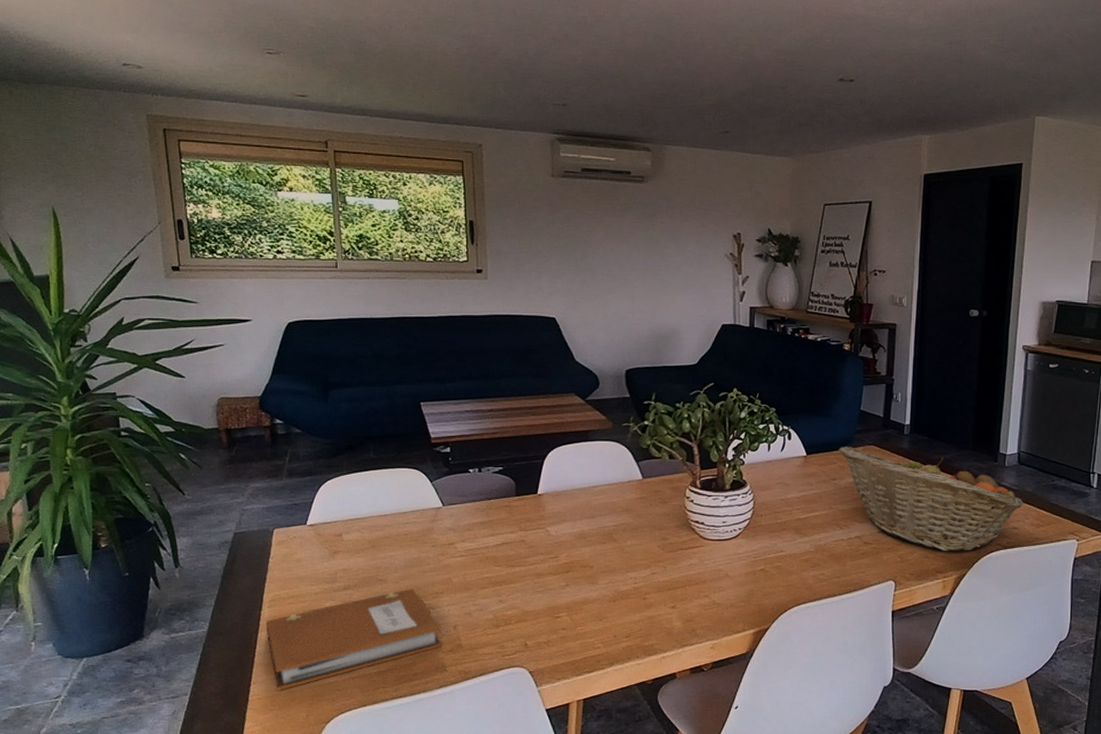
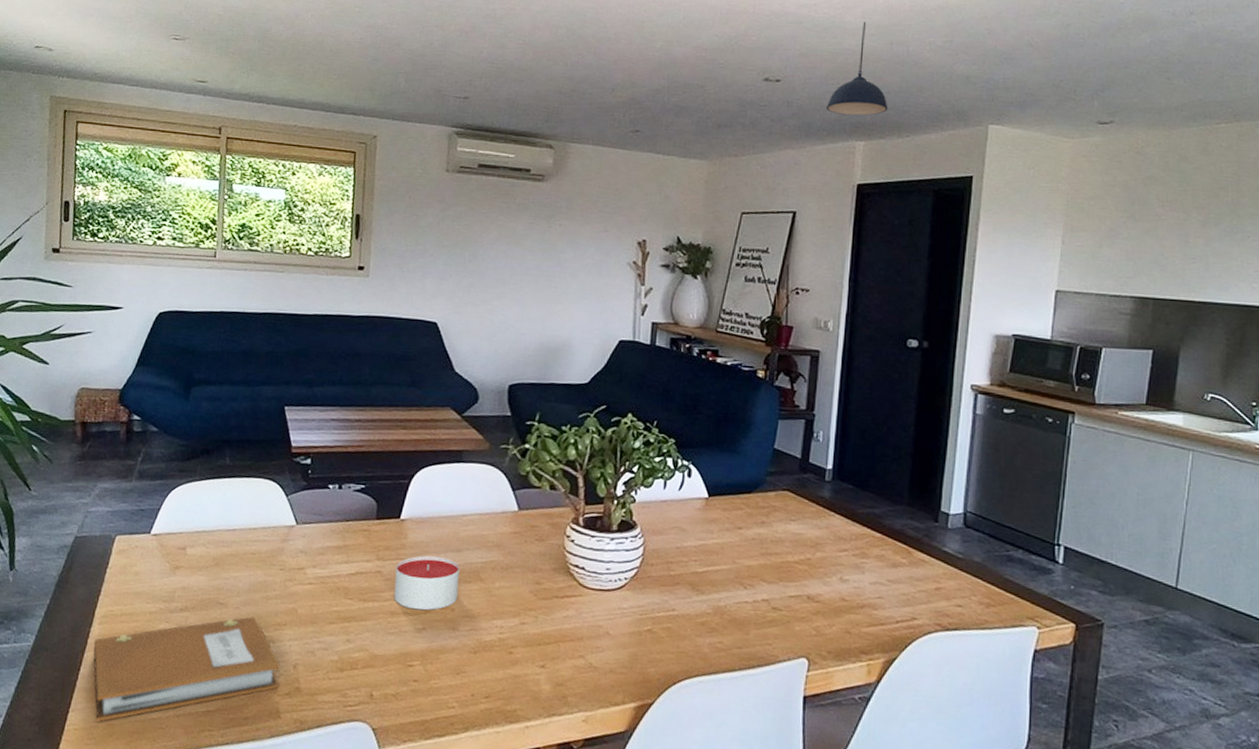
candle: none [538,524,594,570] -> present [393,555,460,611]
fruit basket: present [838,446,1024,552] -> none [746,489,971,630]
pendant light: none [894,23,949,112] -> present [825,21,888,116]

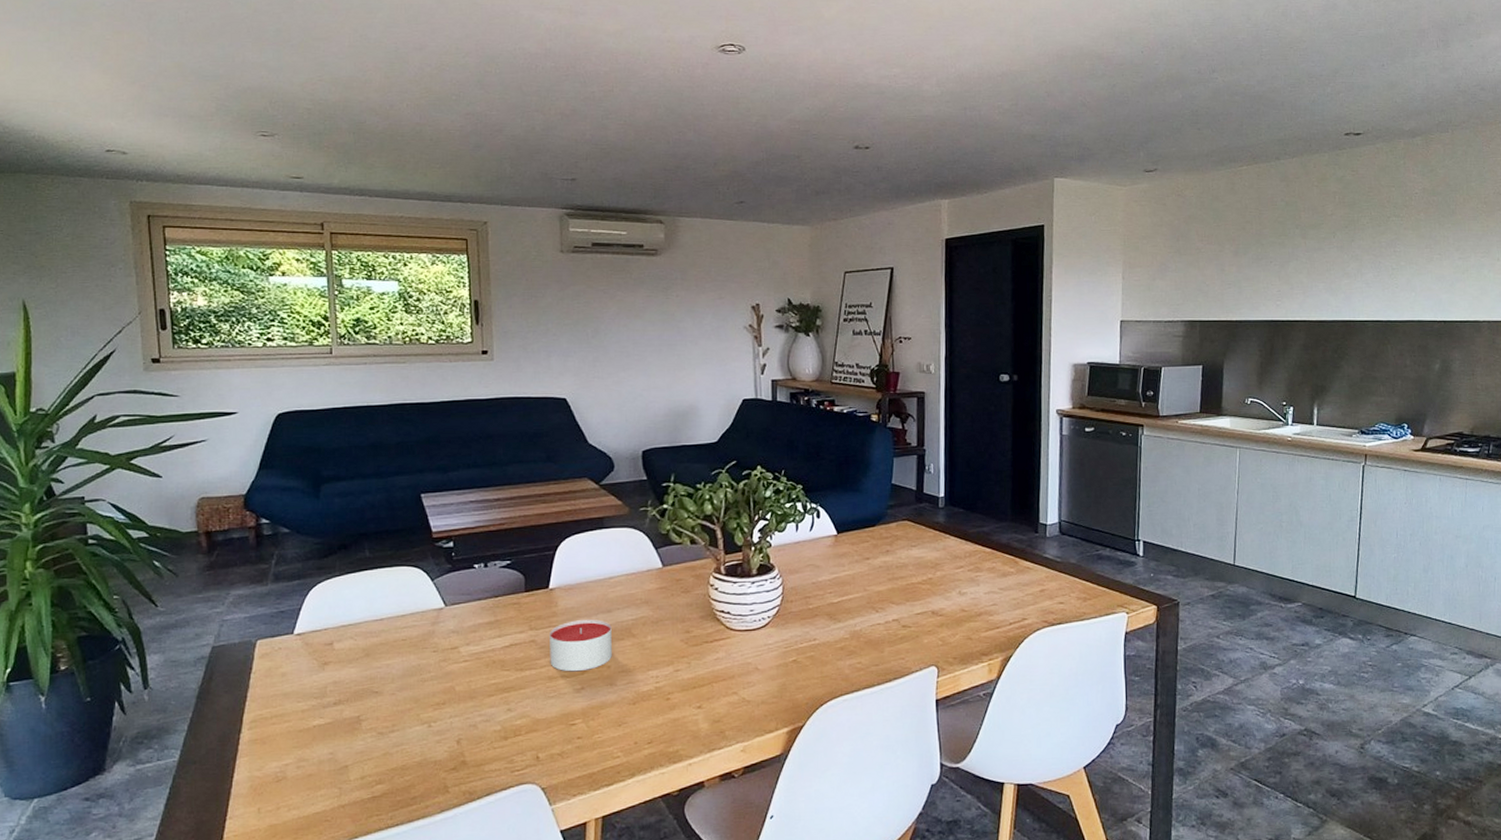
notebook: present [93,616,280,722] -> none [245,700,444,825]
pendant light: present [825,21,888,116] -> none [912,89,967,177]

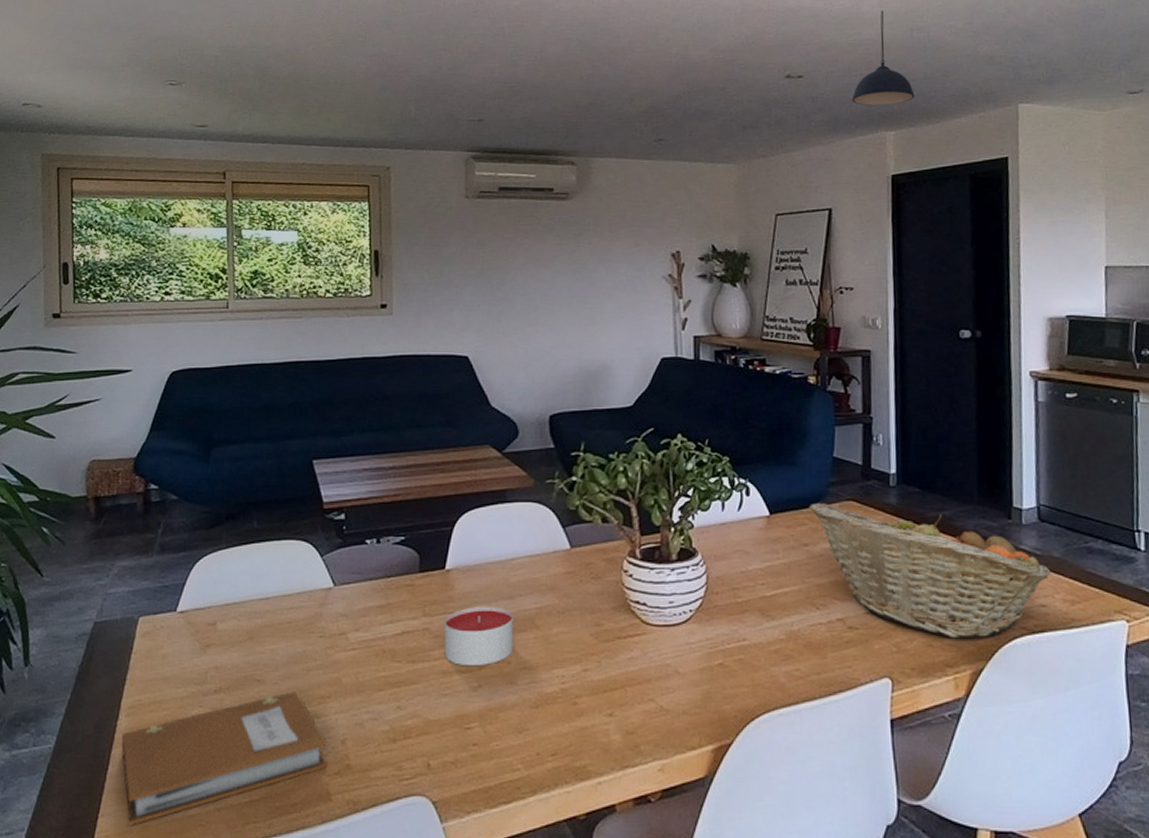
notebook: none [245,700,444,825] -> present [121,691,328,825]
fruit basket: none [871,522,1069,632] -> present [809,502,1051,639]
pendant light: none [912,89,967,177] -> present [851,10,915,106]

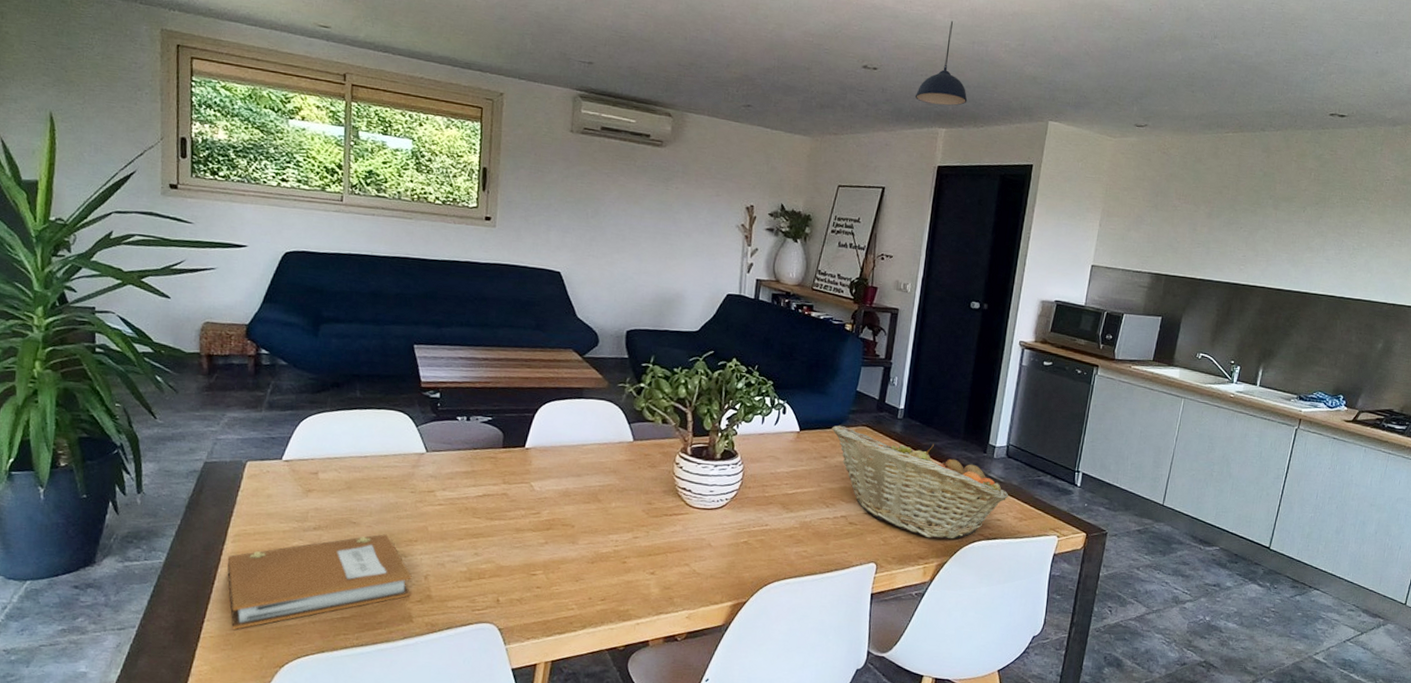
candle: present [444,607,513,667] -> none [518,480,580,527]

